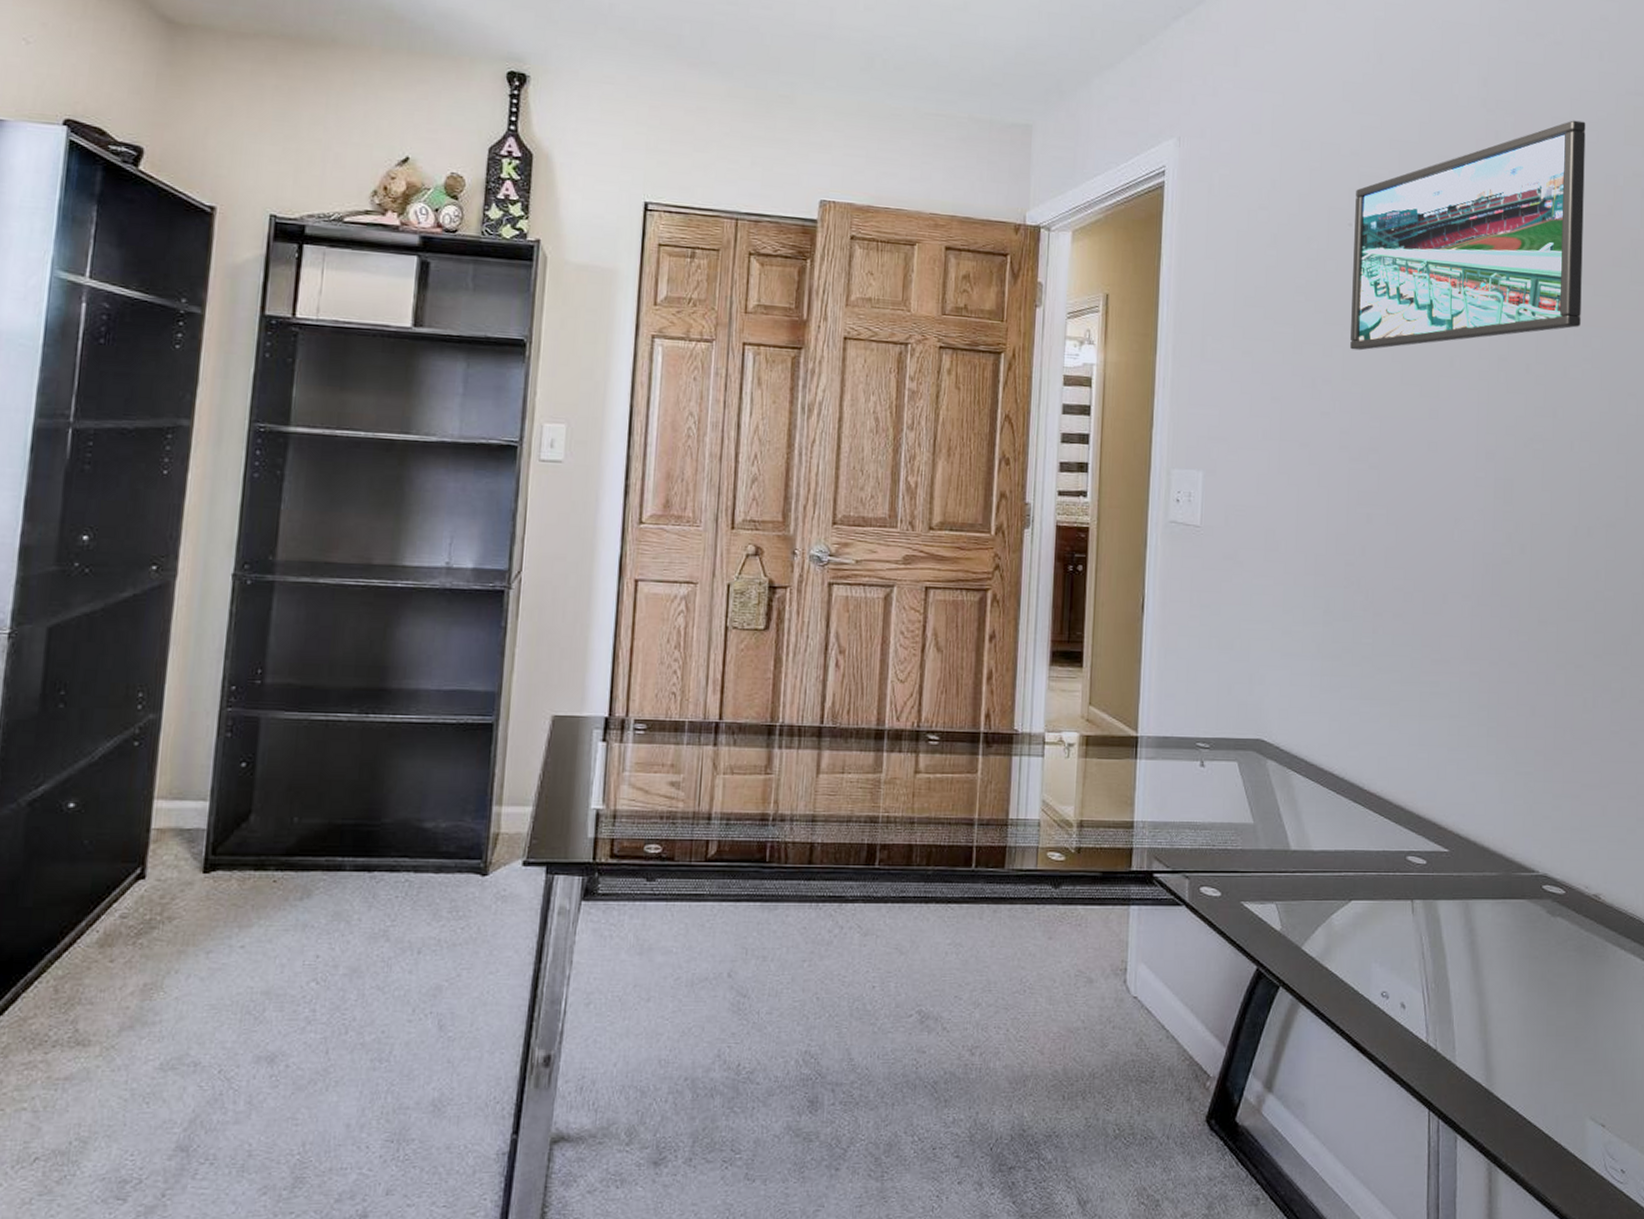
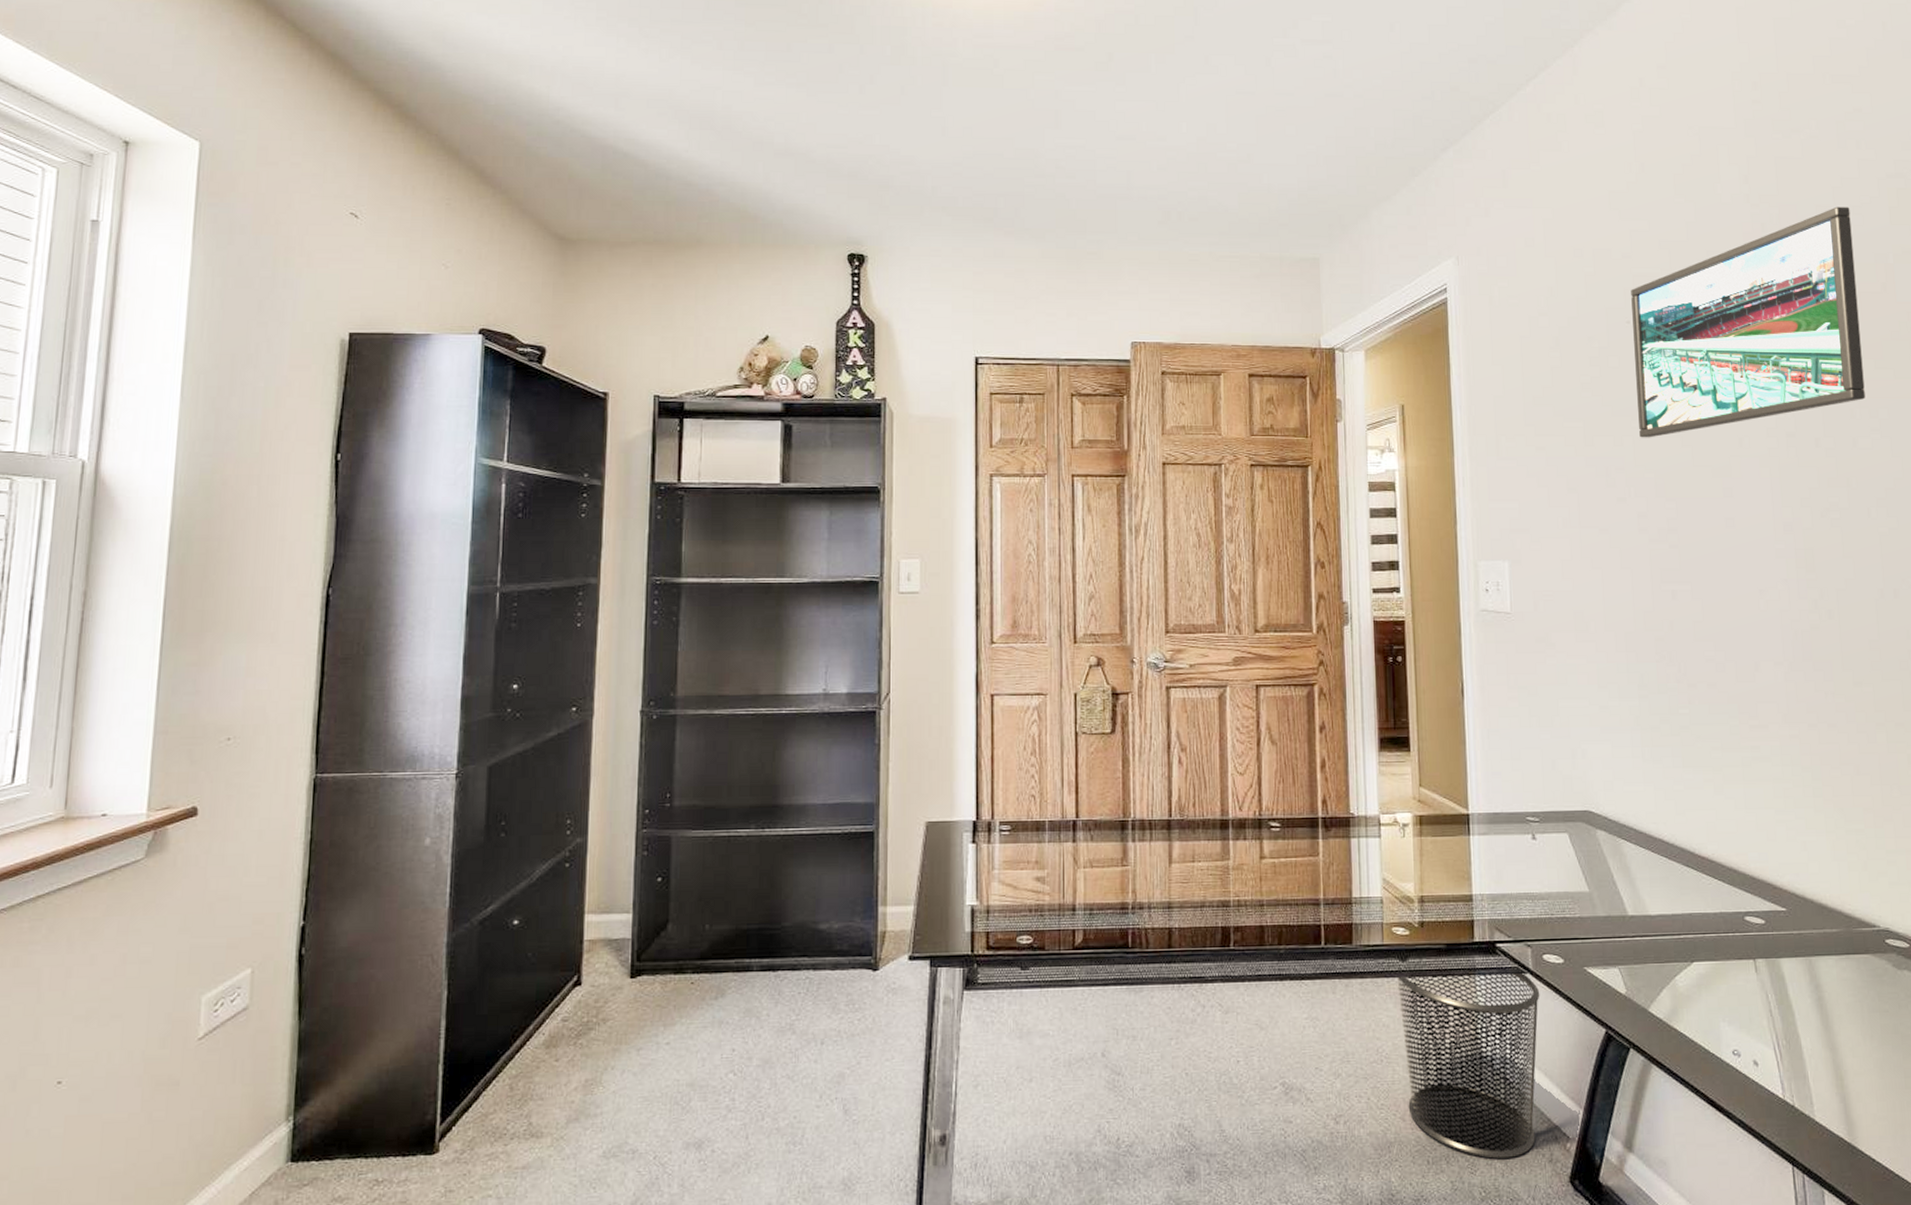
waste bin: none [1047,902,1194,1096] -> present [1395,971,1540,1159]

